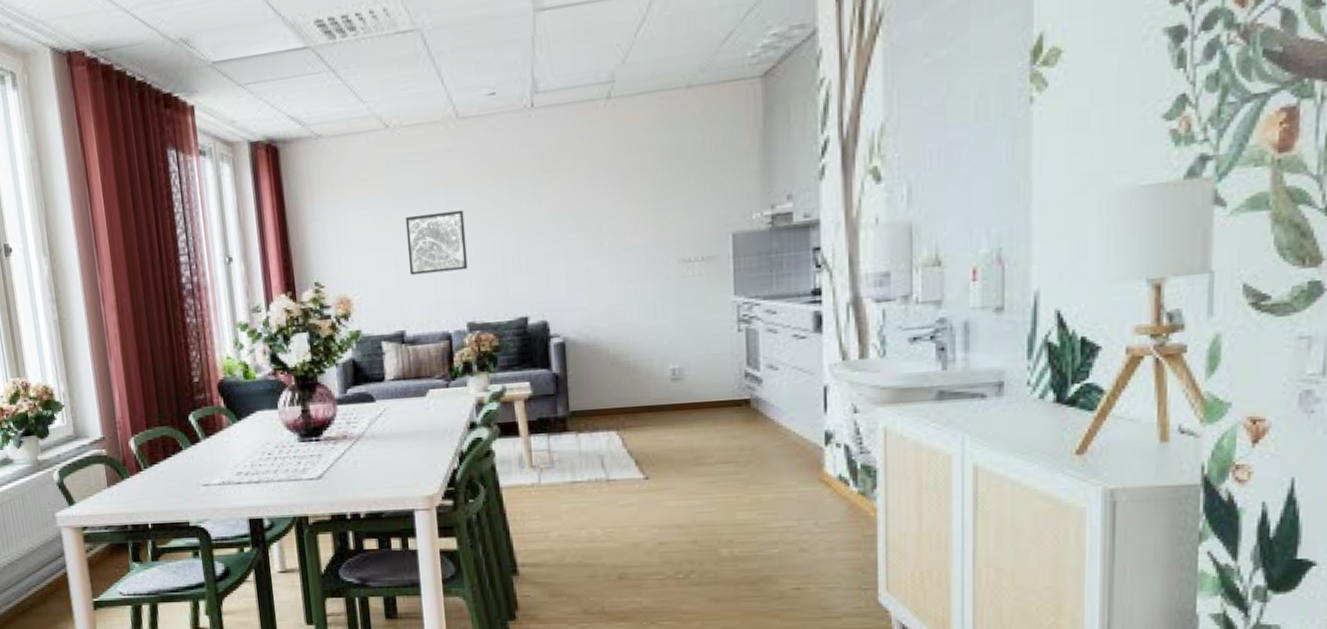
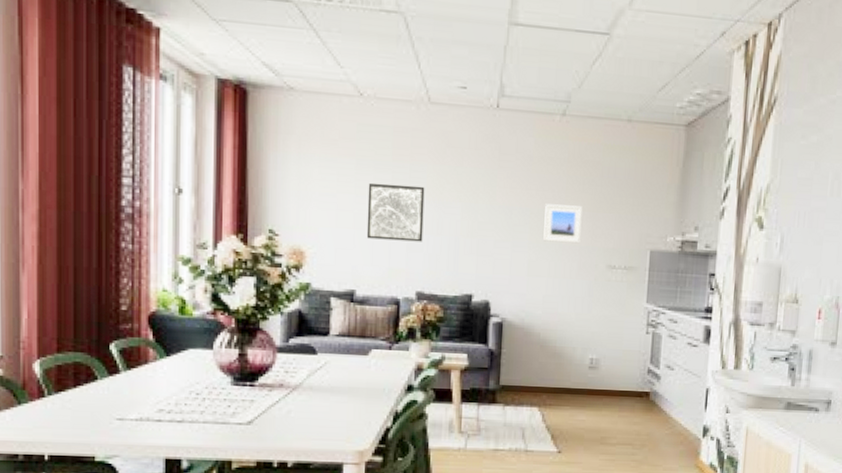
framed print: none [599,197,645,245] -> present [543,204,583,244]

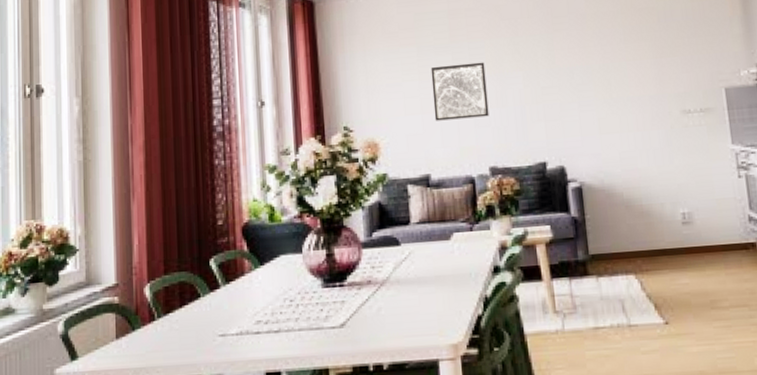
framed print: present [543,204,583,244] -> none [606,55,649,96]

